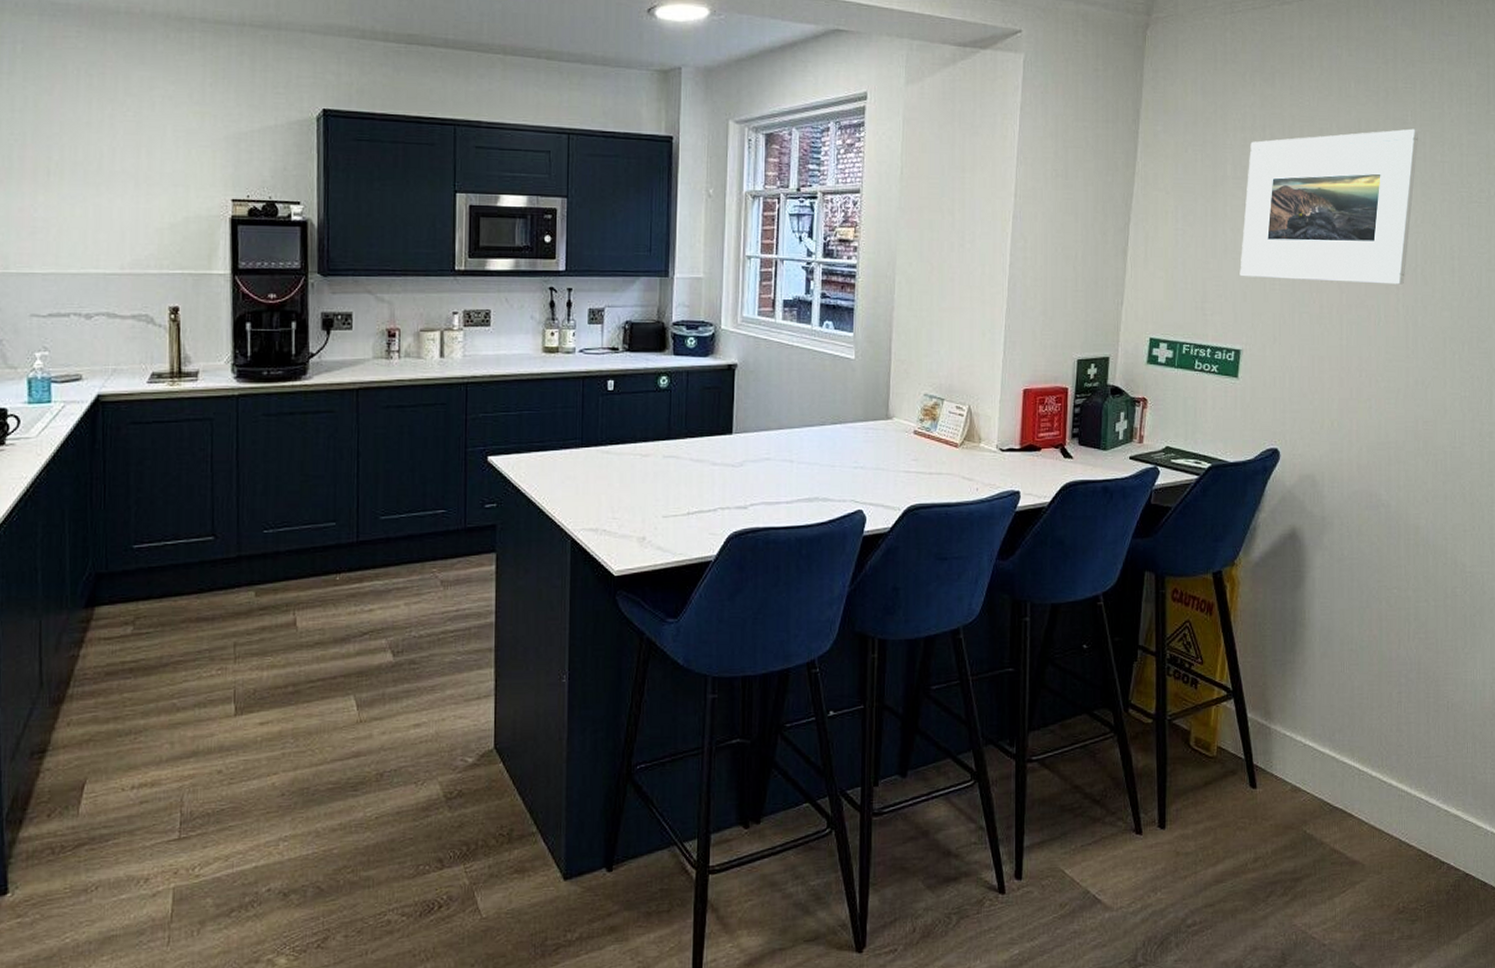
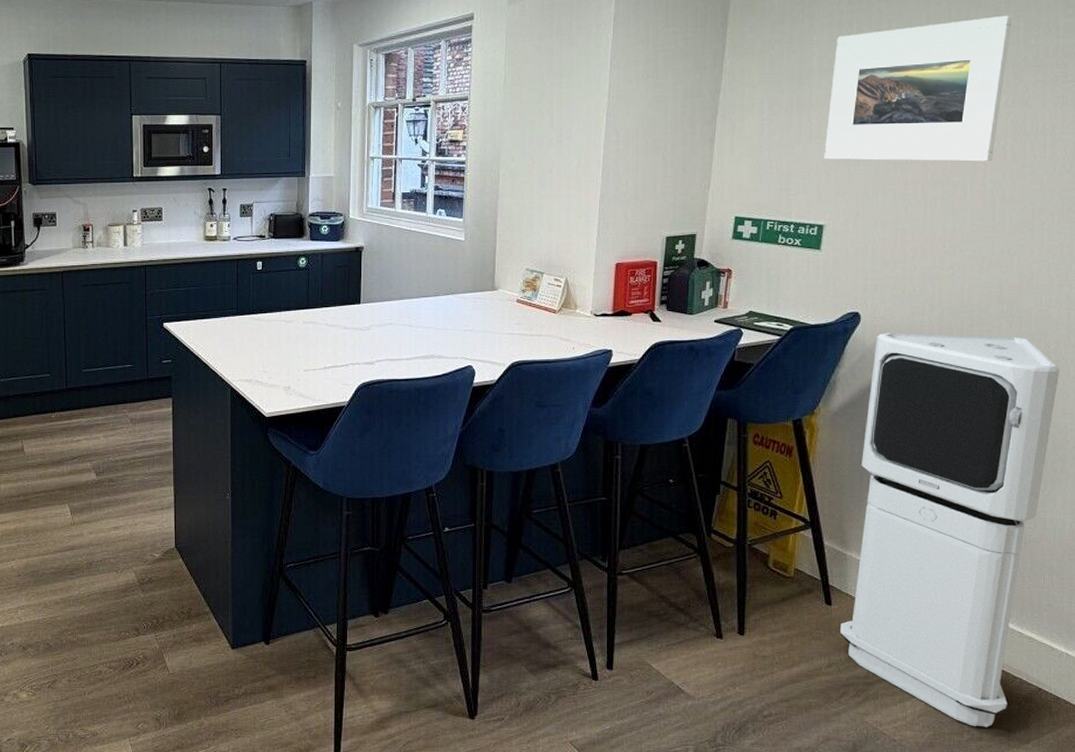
air purifier: none [1266,472,1475,923] -> present [840,332,1060,727]

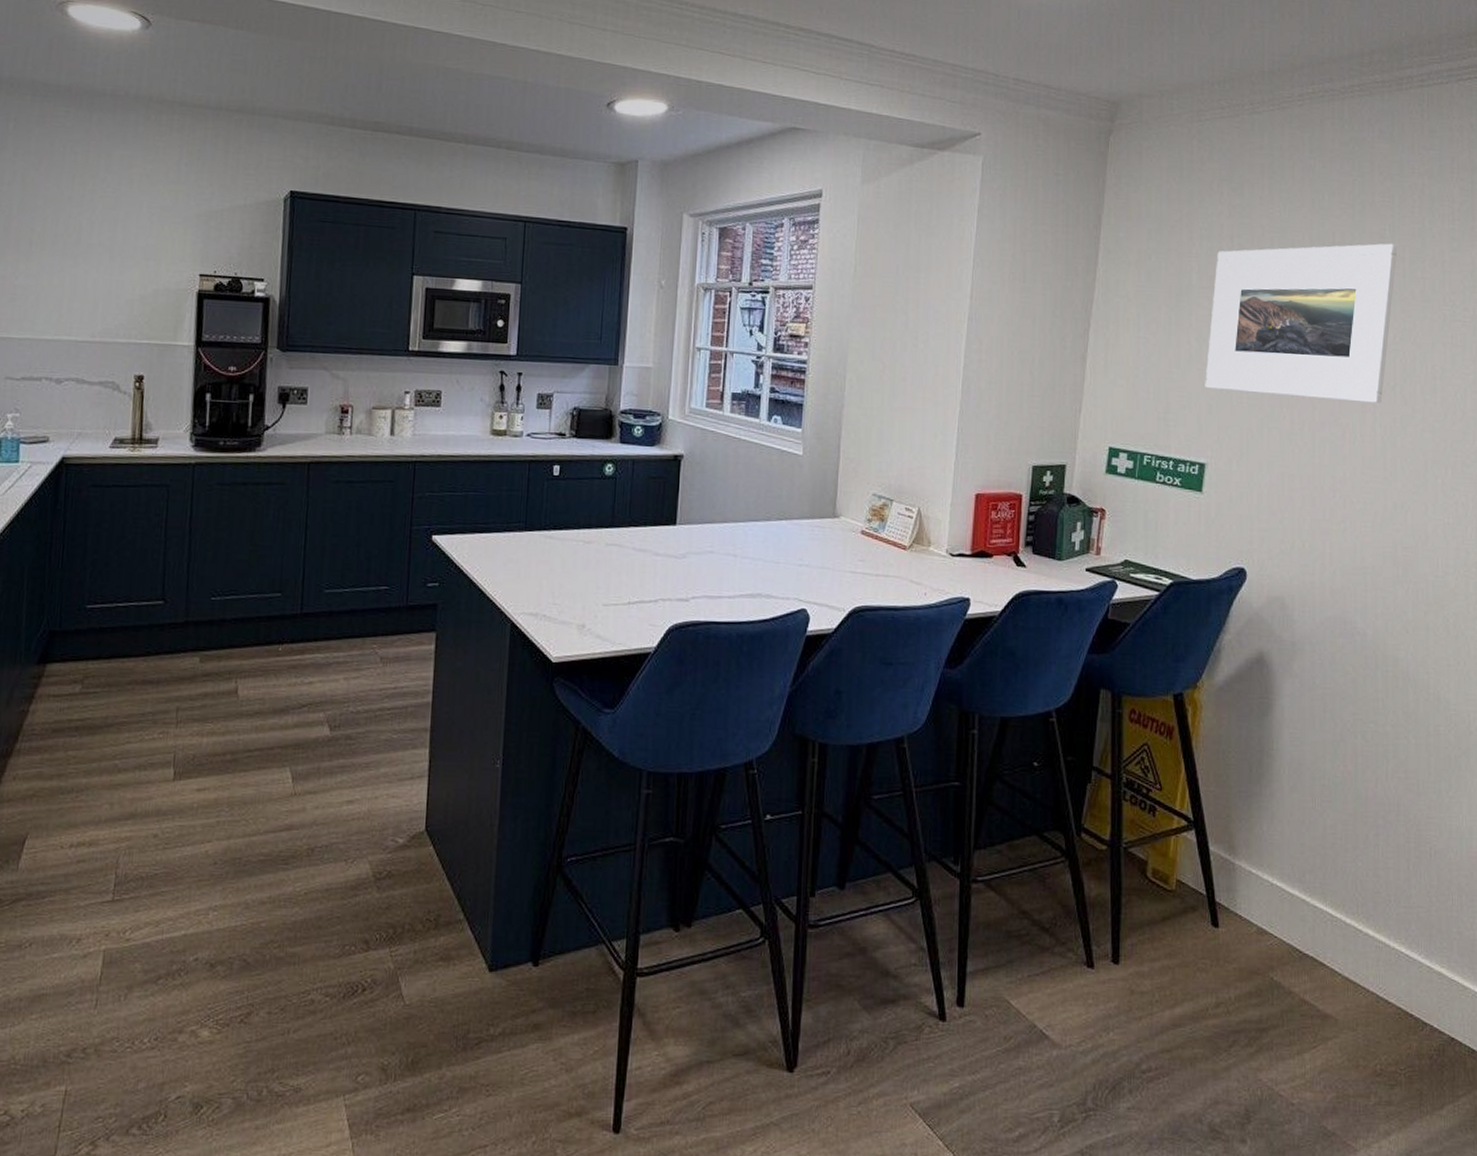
air purifier: present [840,332,1060,727] -> none [1229,593,1460,1088]

